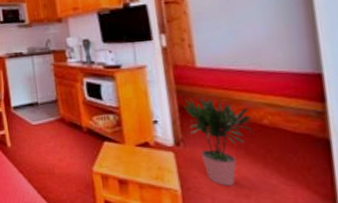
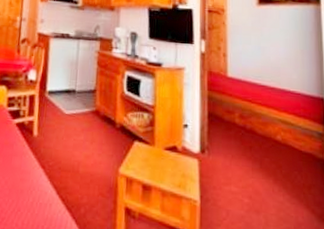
potted plant: present [183,97,253,186] -> none [212,106,268,200]

